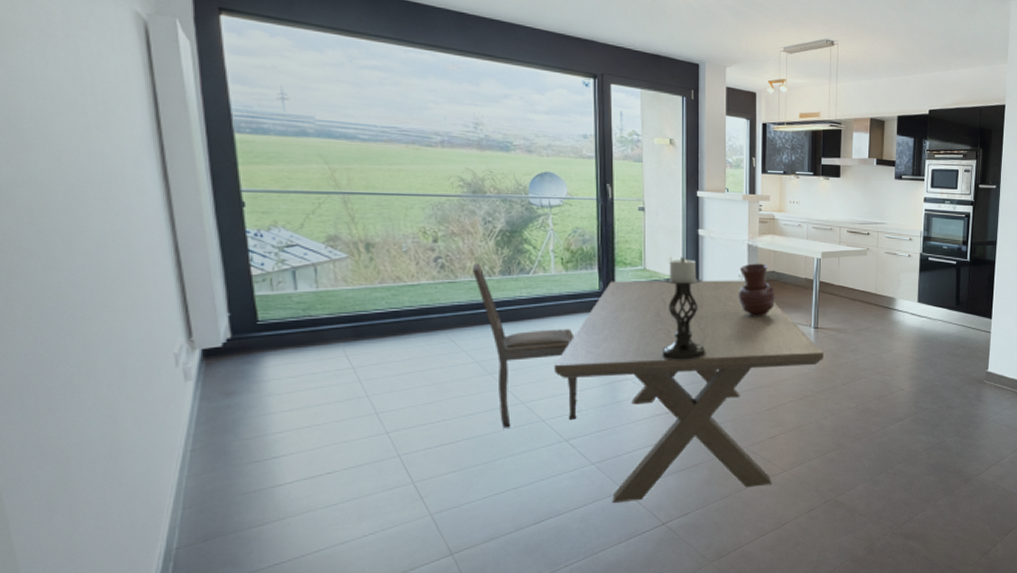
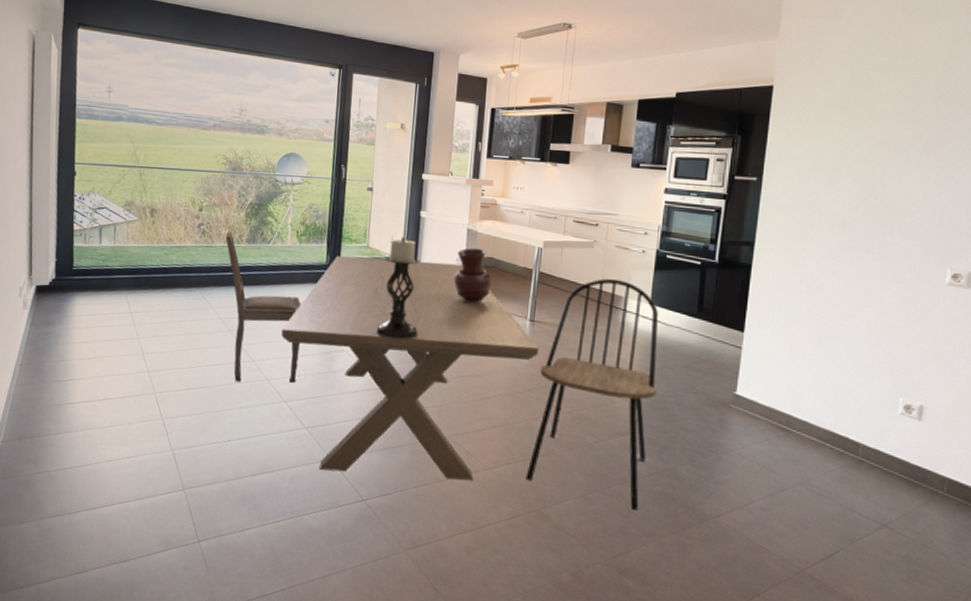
dining chair: none [820,283,927,484] -> present [526,279,658,512]

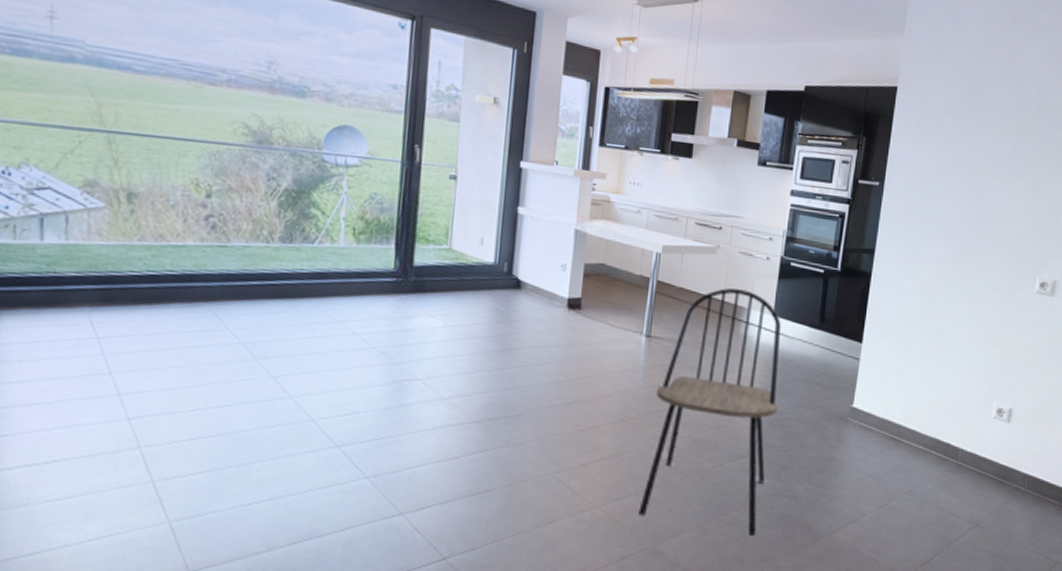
dining chair: present [226,231,301,383] -> none [248,226,360,426]
dining table: present [281,255,539,481] -> none [331,259,655,528]
candle holder: present [375,237,420,340] -> none [459,238,517,363]
vase: present [453,248,492,303] -> none [558,252,604,317]

